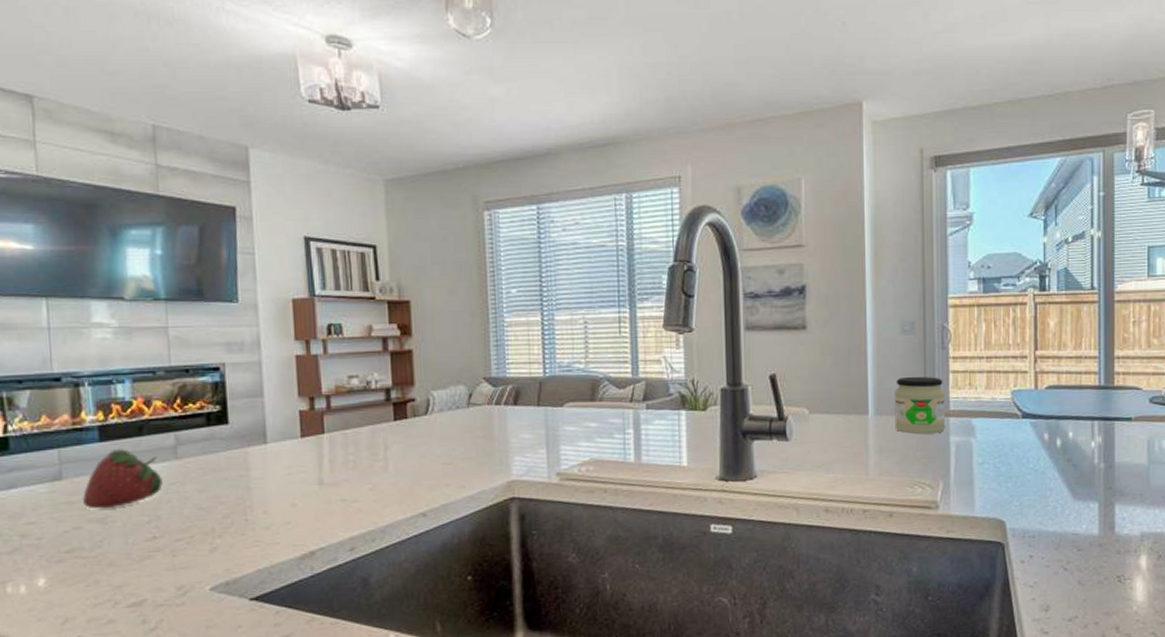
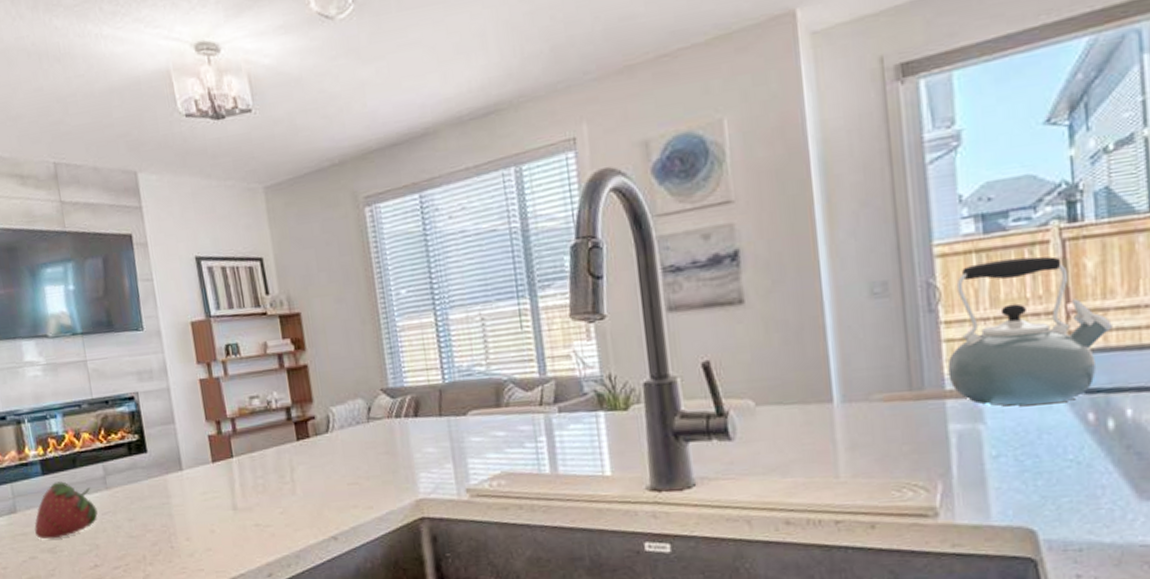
jar: present [894,377,945,435] -> none [866,349,940,425]
kettle: none [952,314,1064,426] -> present [947,256,1113,406]

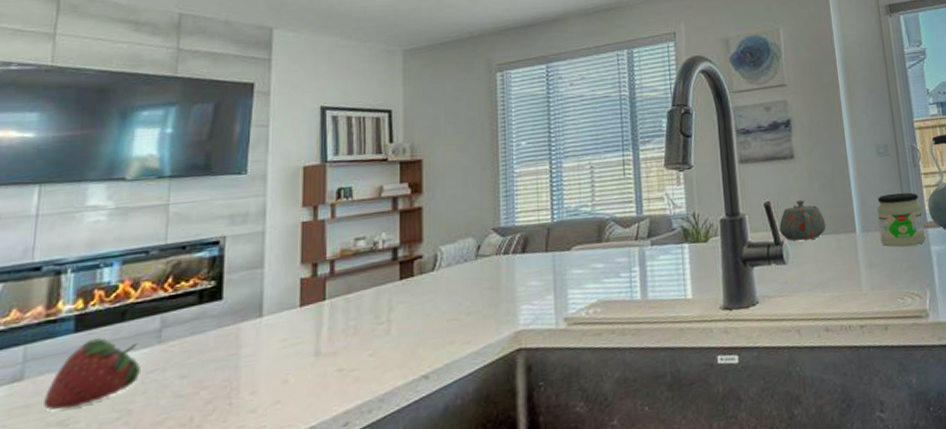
teapot: none [723,359,789,412] -> present [779,200,826,241]
jar: none [866,349,940,425] -> present [877,192,925,248]

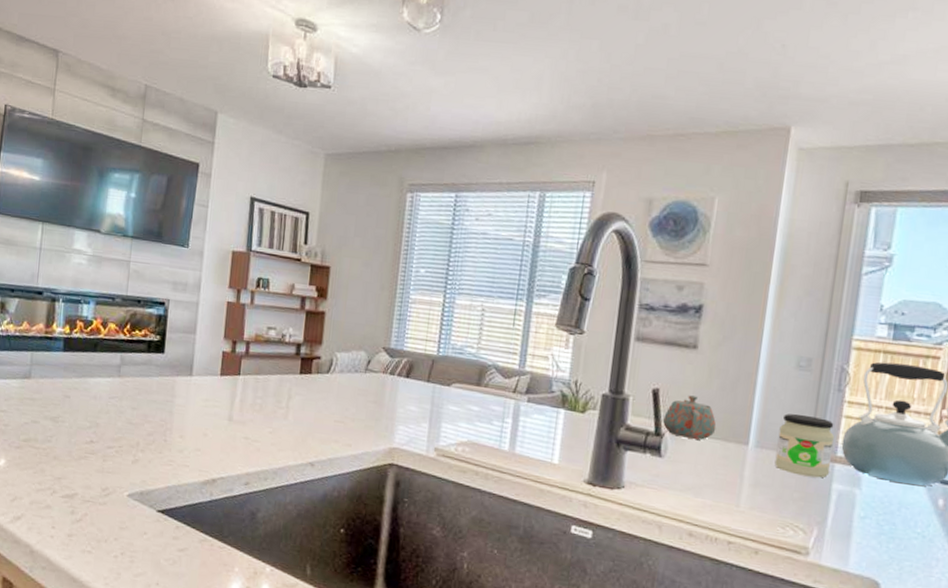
fruit: present [44,338,141,410] -> none [43,360,106,410]

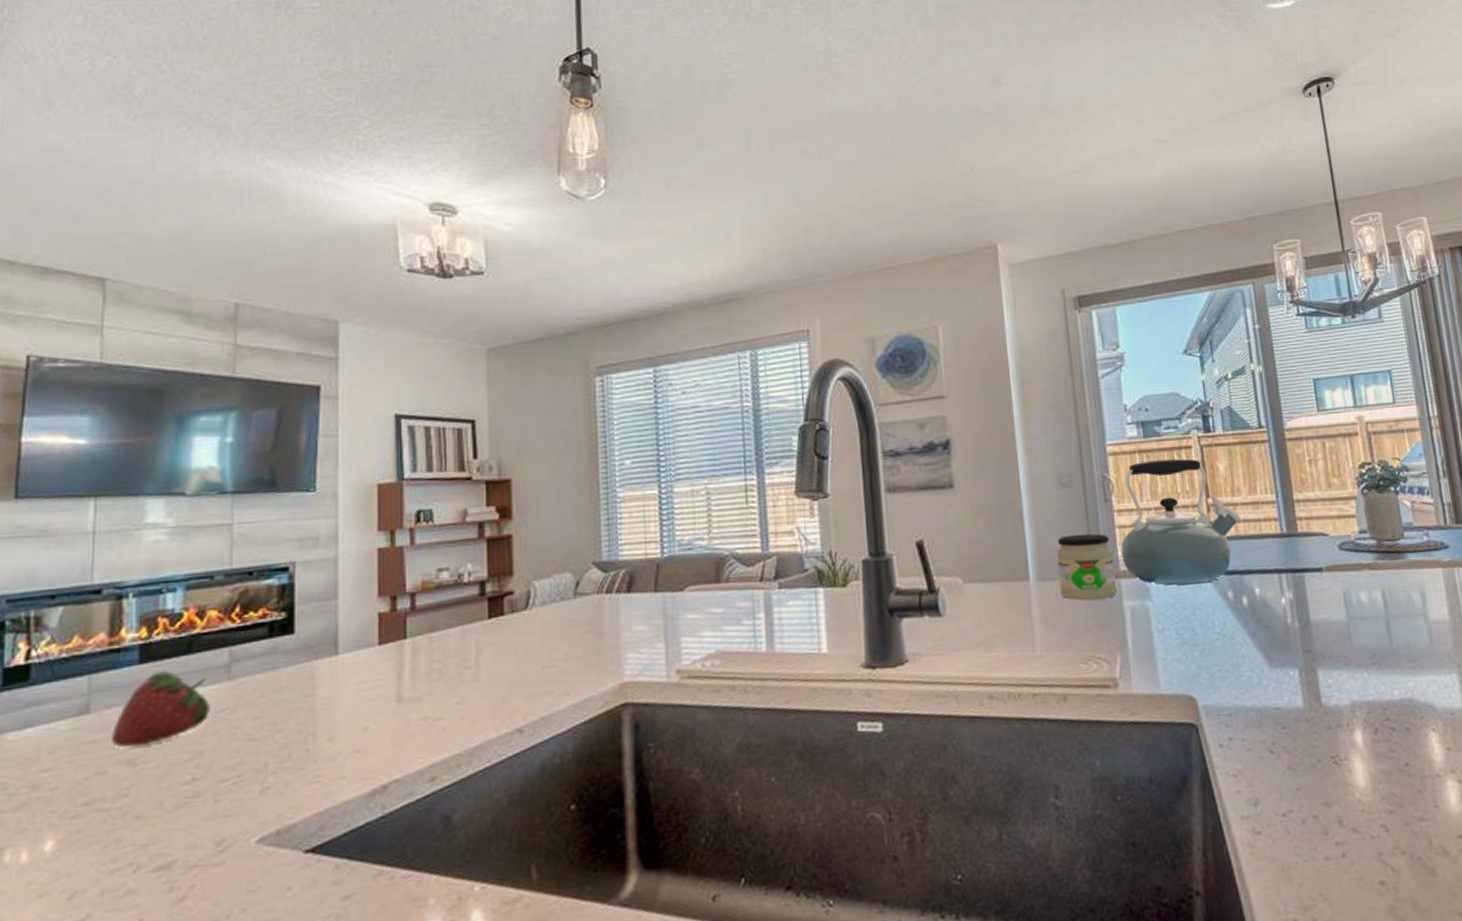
fruit: none [43,360,106,410] -> present [112,671,210,748]
teapot: present [663,395,716,440] -> none [934,539,993,589]

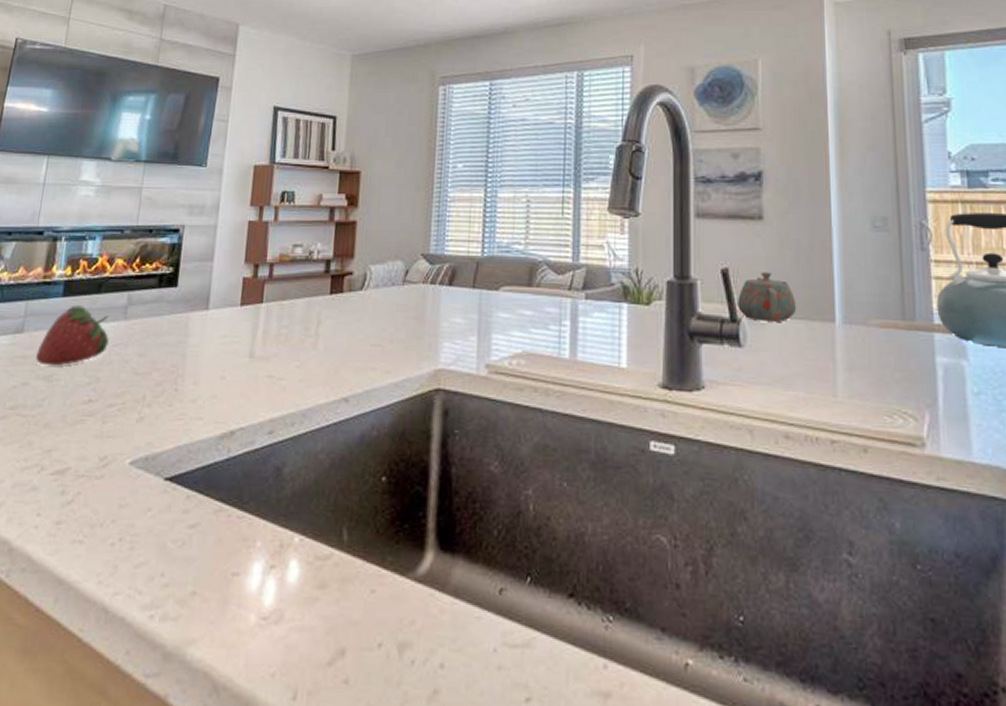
teapot: none [934,539,993,589] -> present [738,272,797,322]
jar: present [1056,533,1117,601] -> none [866,281,929,352]

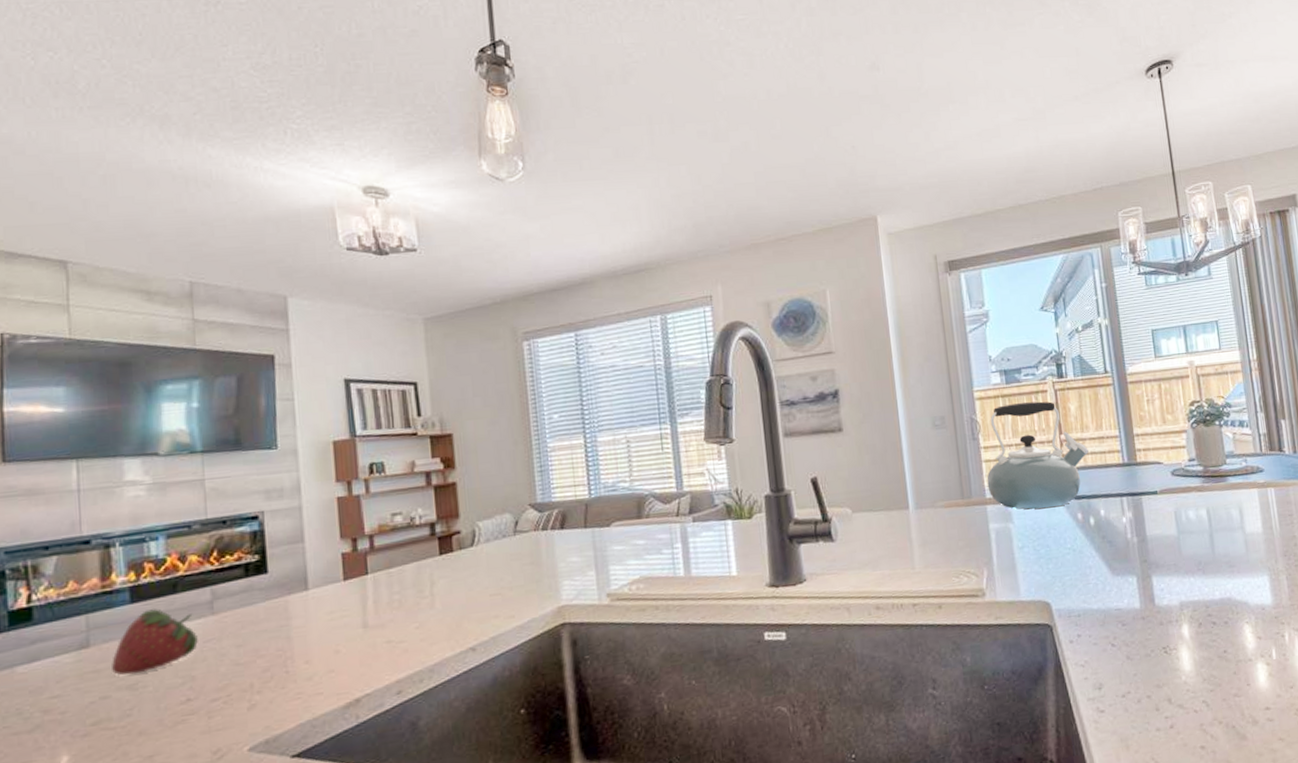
teapot: present [738,272,797,322] -> none [827,475,877,518]

